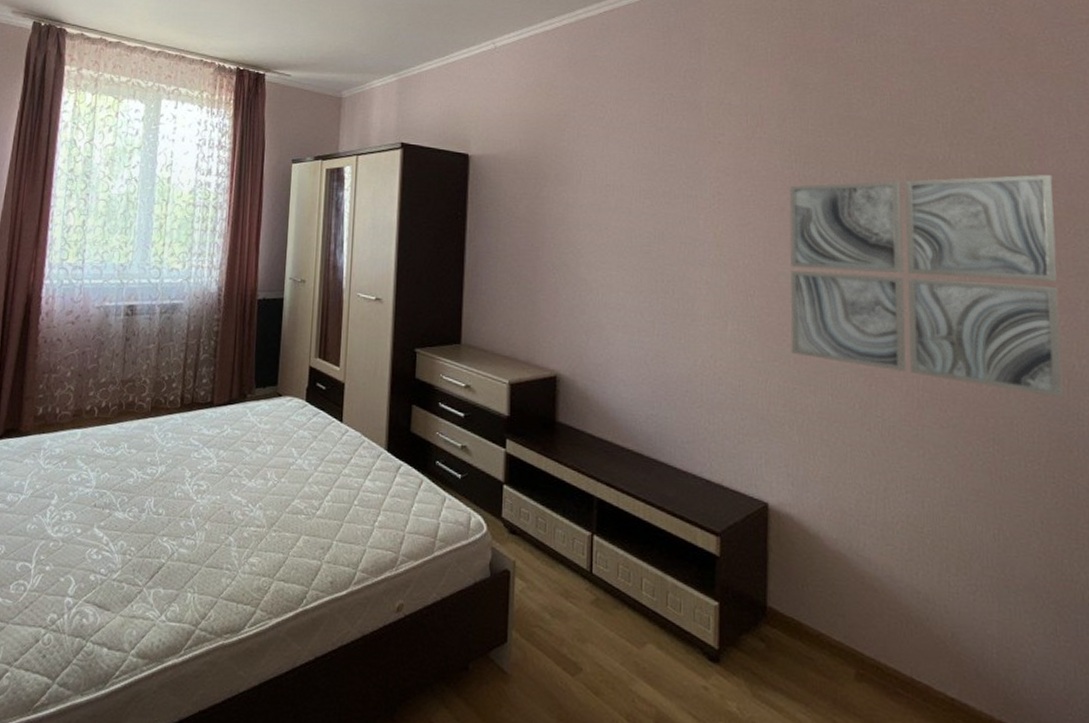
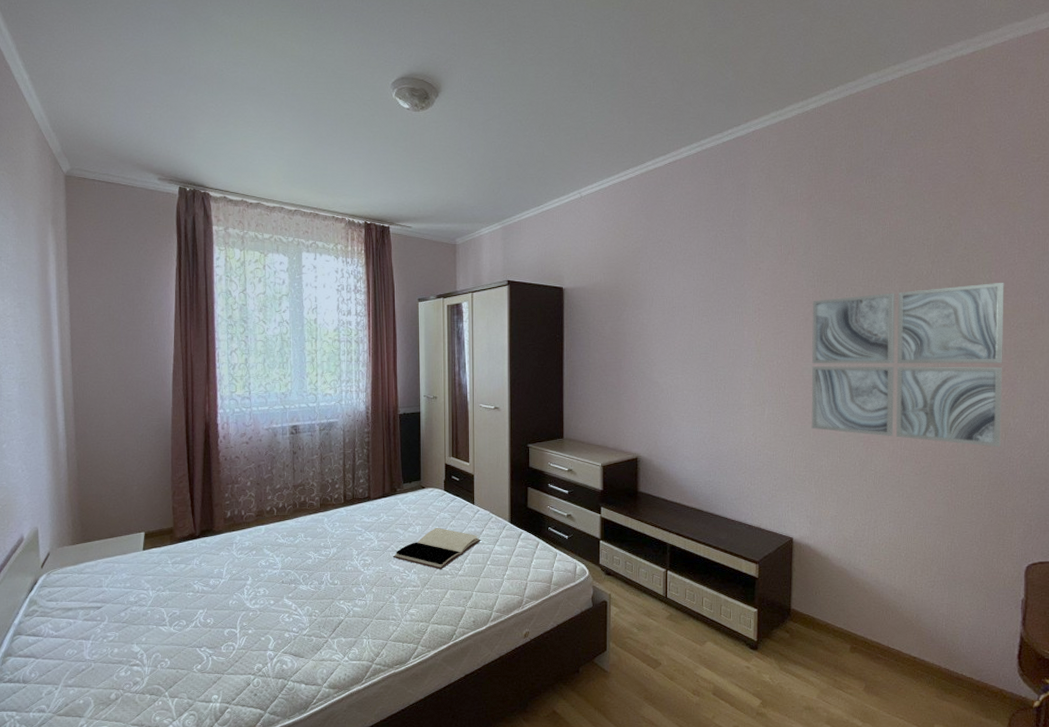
book: none [234,450,348,506] -> present [392,528,481,569]

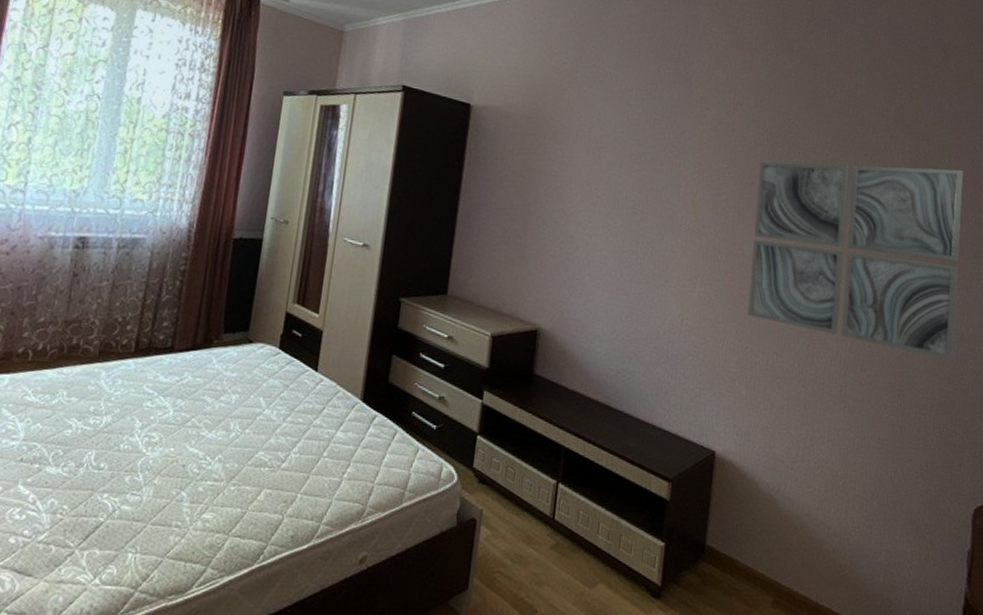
book: present [392,528,481,569] -> none [191,399,319,458]

